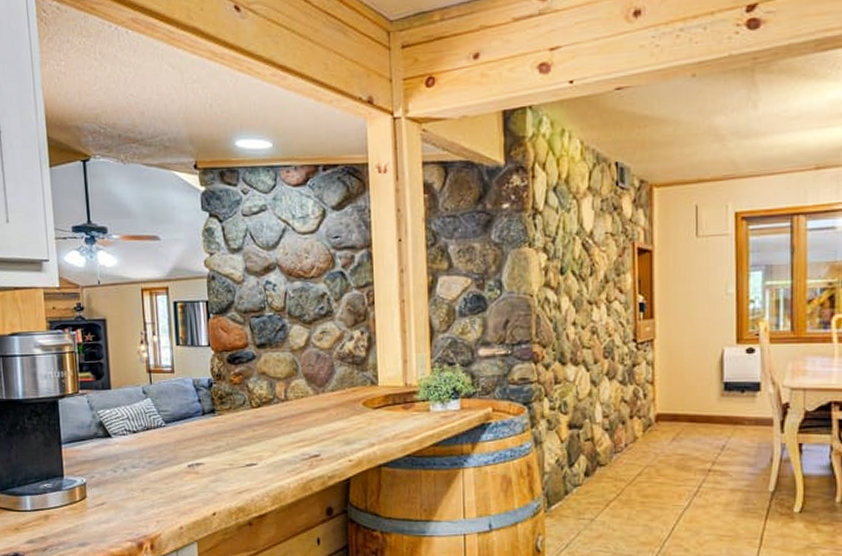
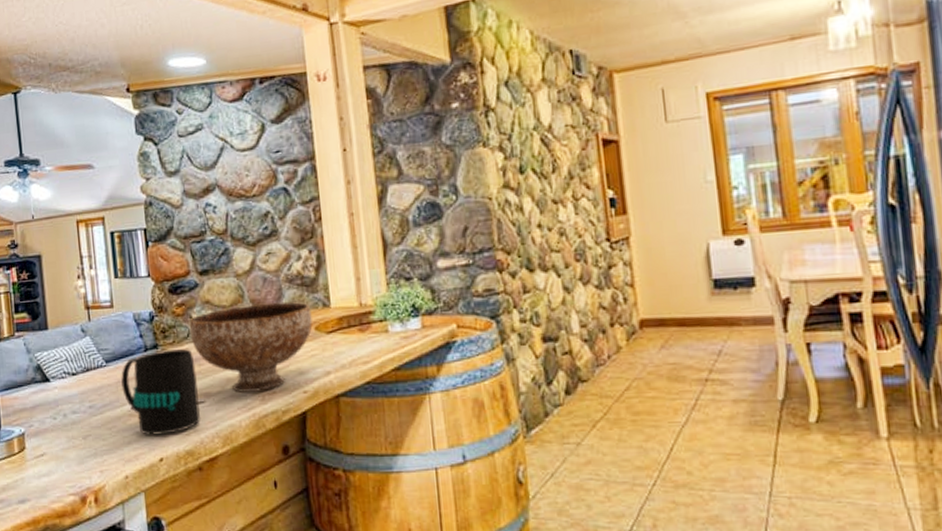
mug: none [179,415,253,492] -> present [121,349,201,435]
bowl: none [245,377,360,458] -> present [189,302,313,393]

